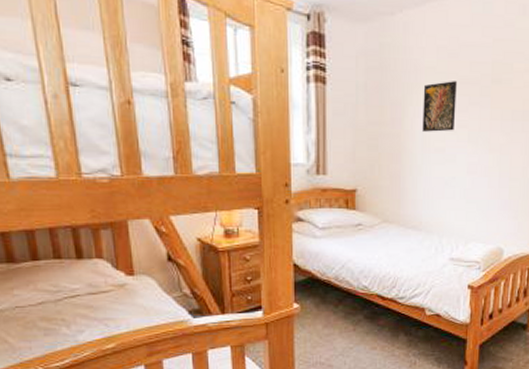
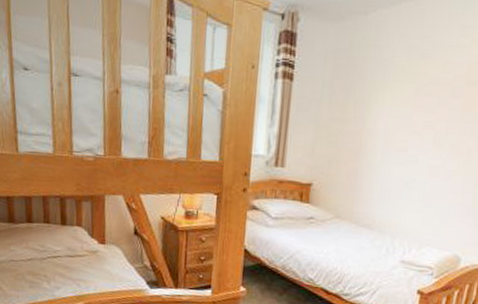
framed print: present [422,81,457,132] -> none [385,81,427,132]

